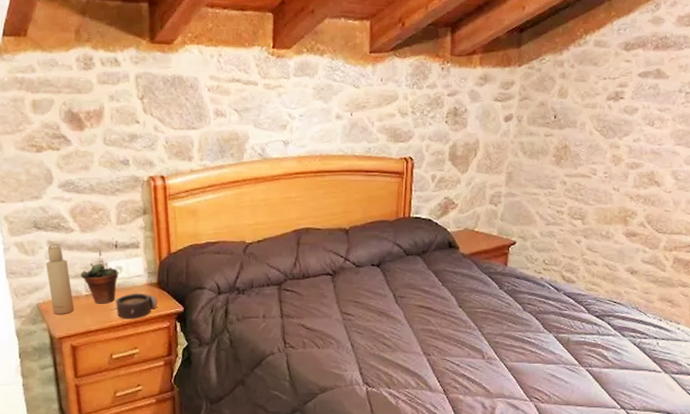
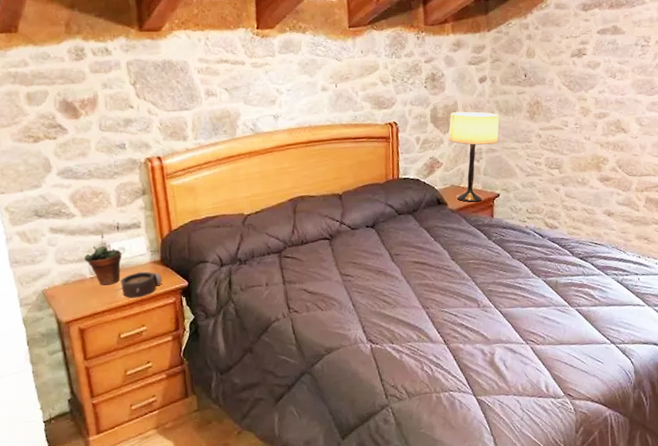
bottle: present [46,244,74,314] -> none [49,230,80,299]
table lamp: none [466,151,523,248] -> present [448,111,500,203]

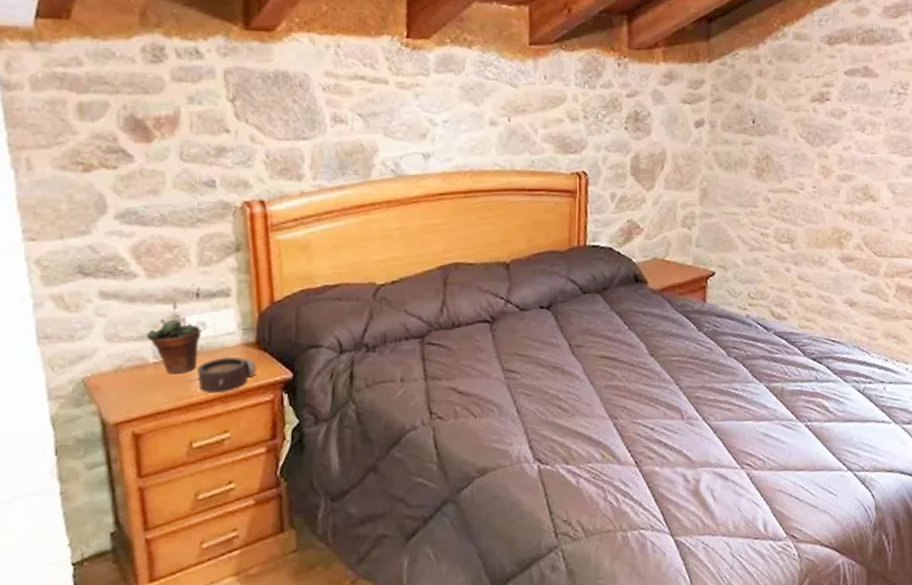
table lamp: present [448,111,500,203] -> none [652,163,719,281]

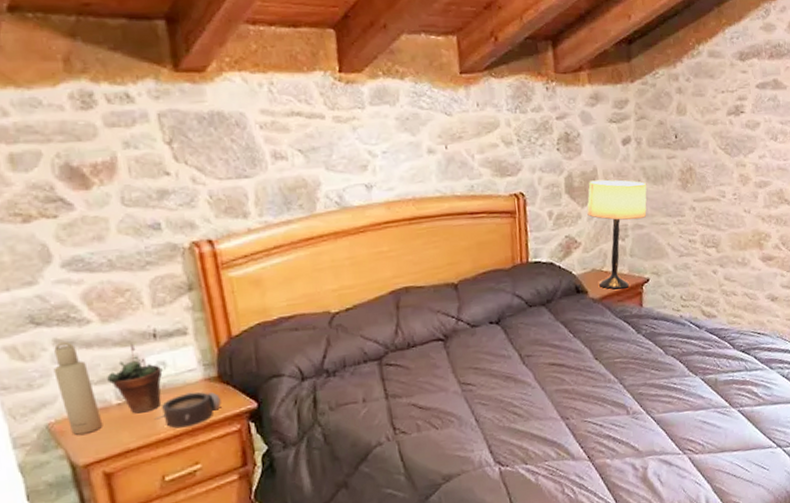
bottle: none [96,295,138,391] -> present [53,342,103,435]
table lamp: none [652,163,719,281] -> present [587,179,647,290]

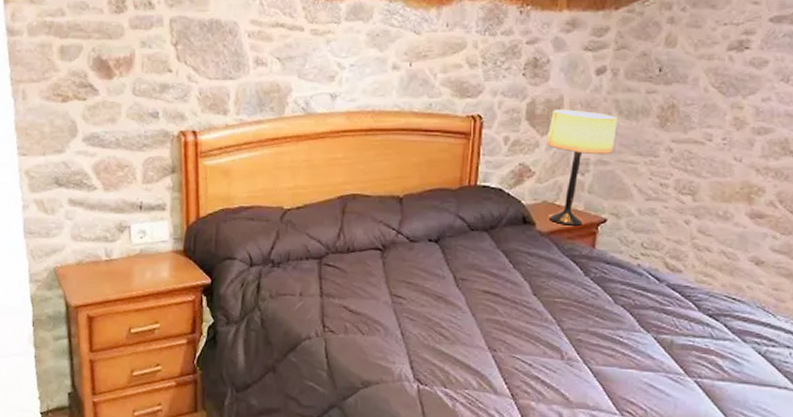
bottle: present [53,342,103,435] -> none [65,202,93,281]
succulent plant: present [107,343,163,414] -> none [101,211,142,271]
alarm clock: present [154,392,221,429] -> none [130,260,183,291]

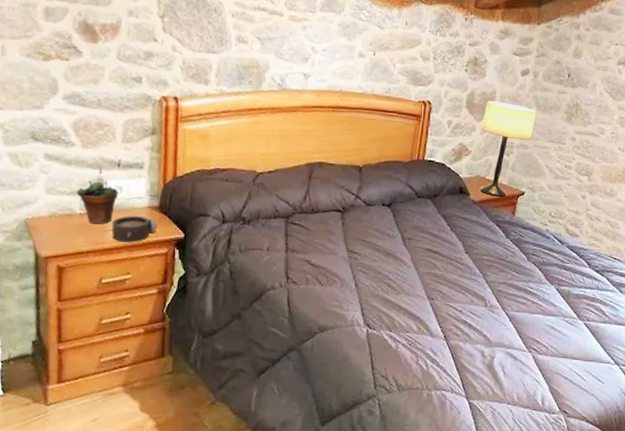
succulent plant: none [101,211,142,271] -> present [77,167,119,225]
alarm clock: none [130,260,183,291] -> present [104,215,157,244]

